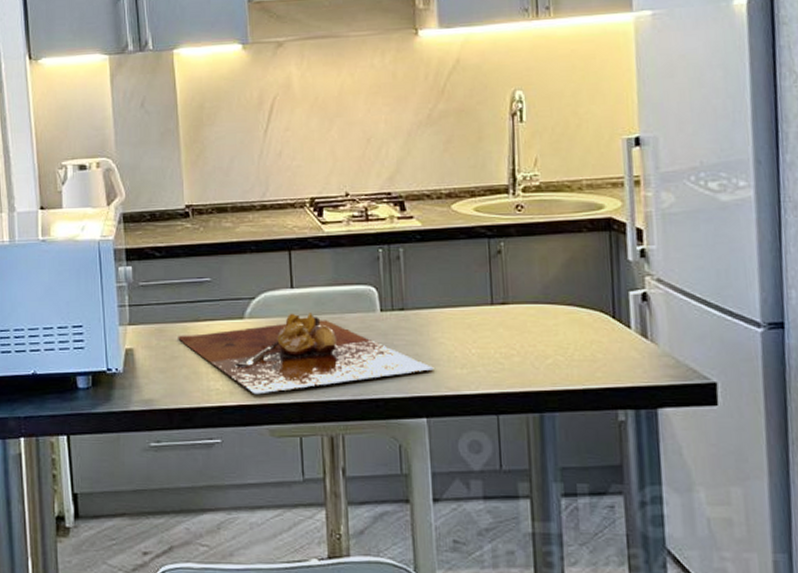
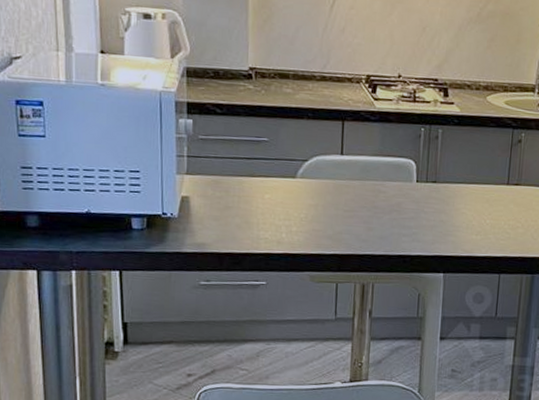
cutting board: present [178,313,434,395] -> none [233,176,455,245]

